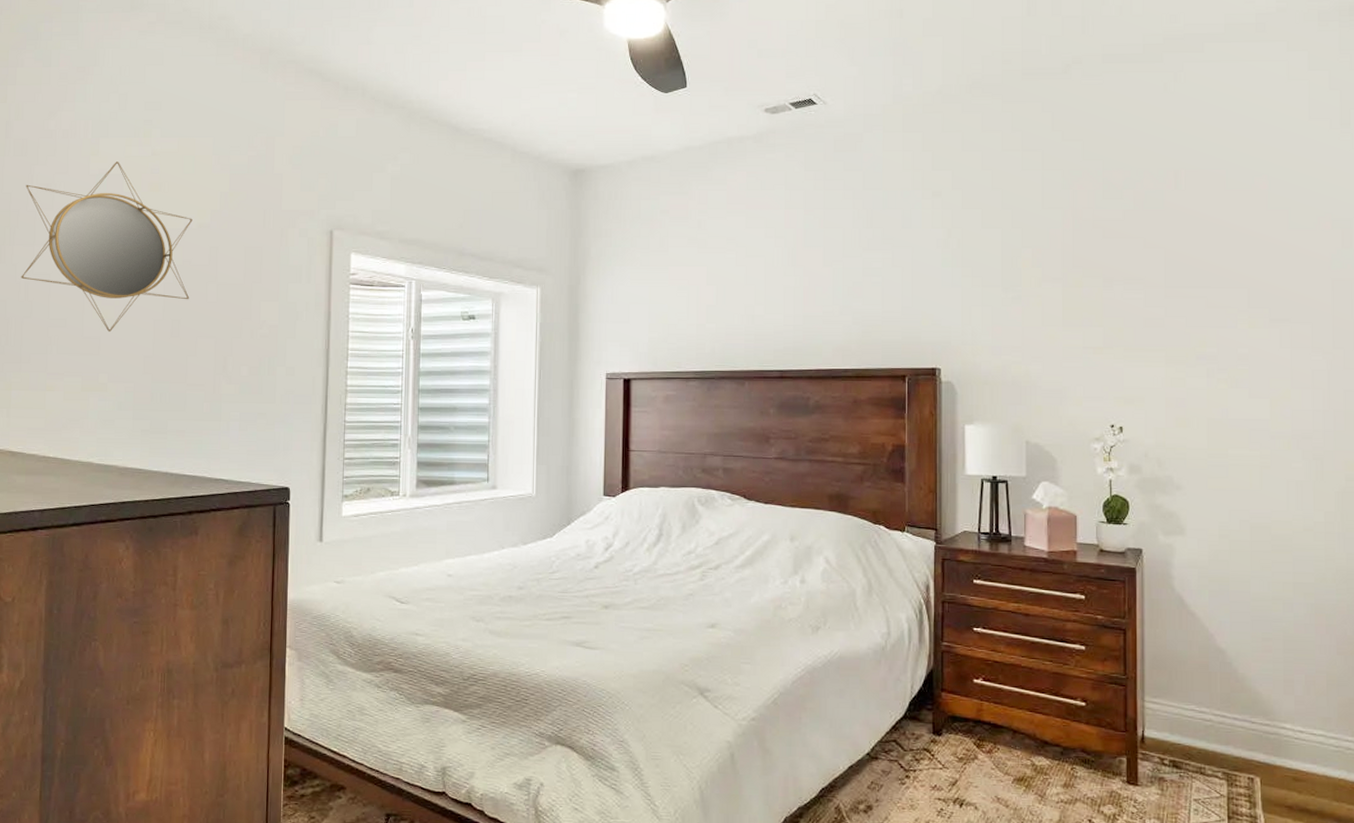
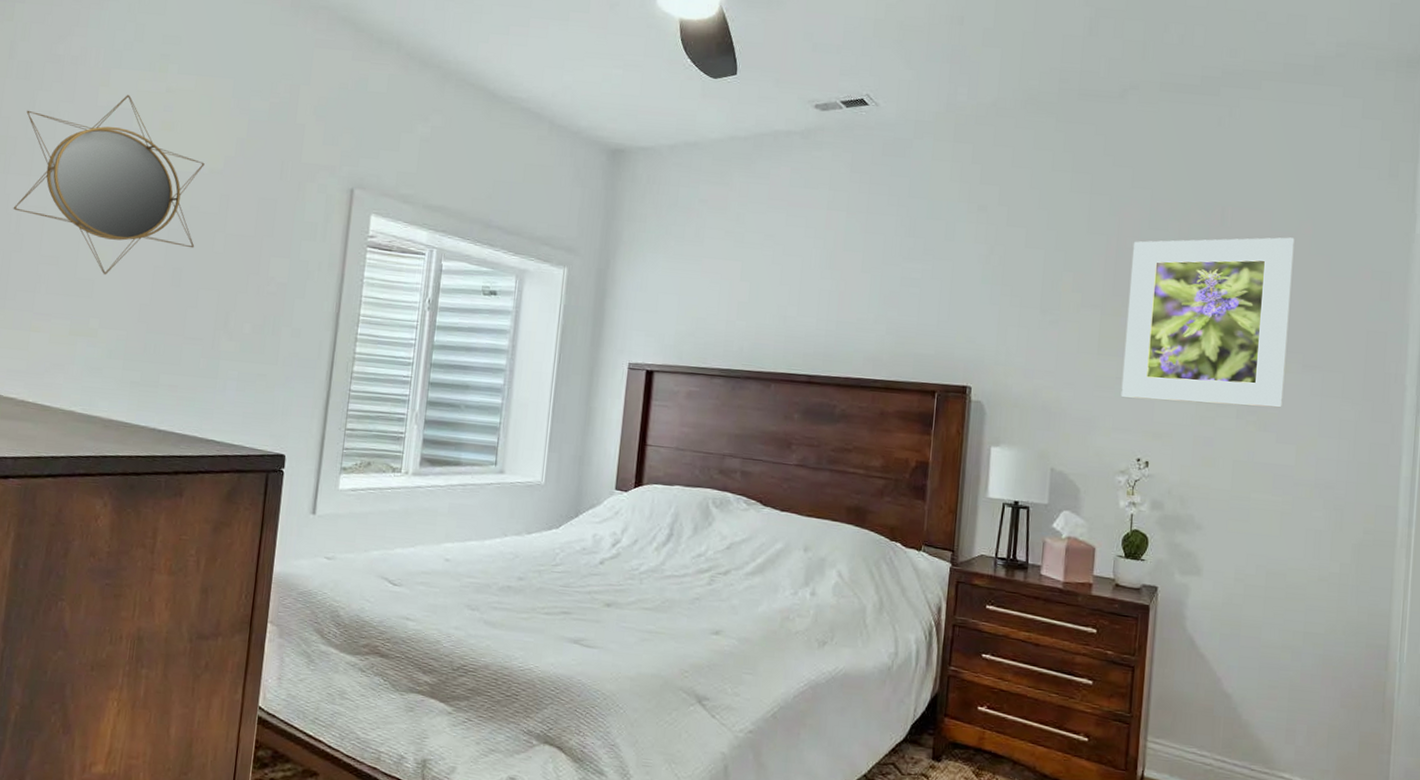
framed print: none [1089,194,1252,367] -> present [1120,237,1295,408]

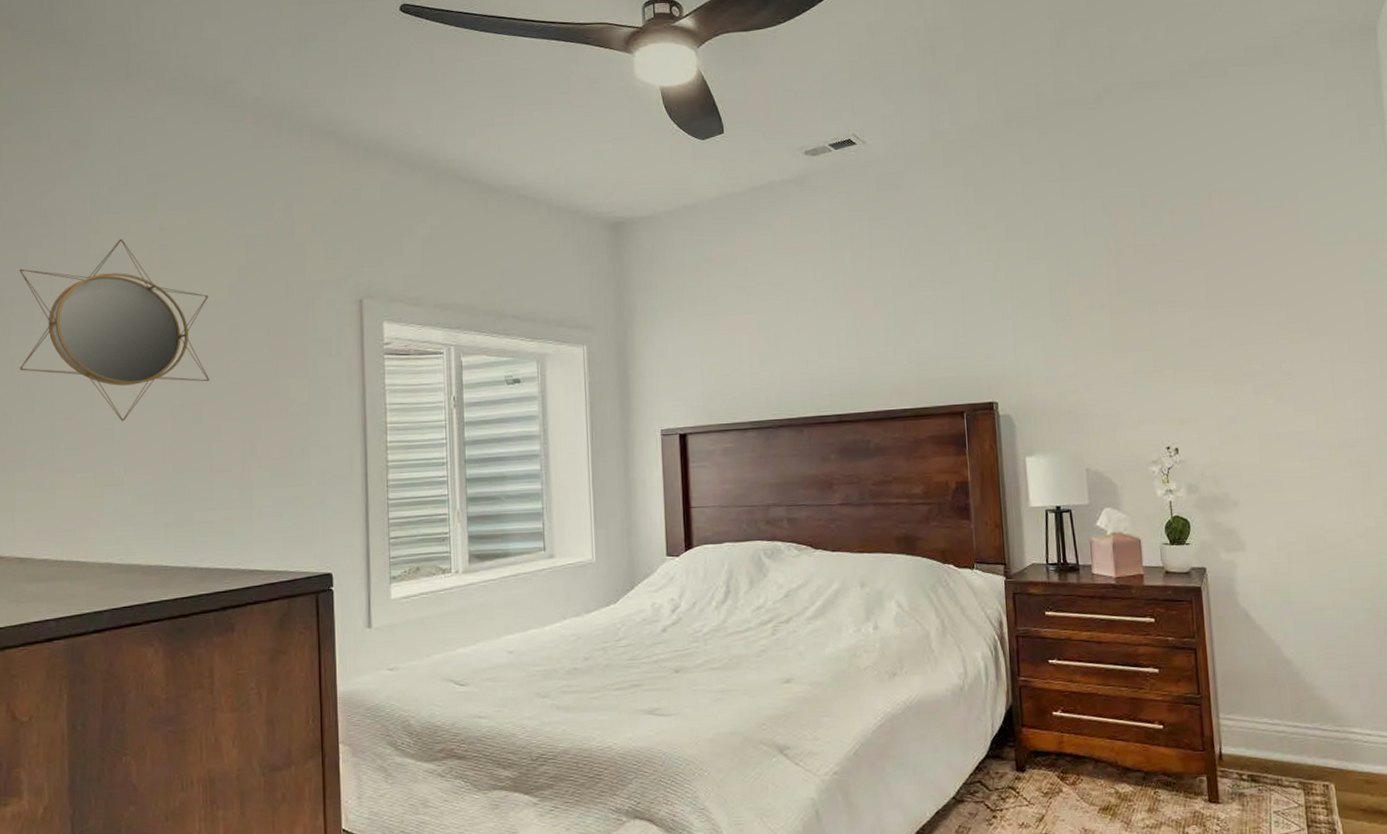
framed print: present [1120,237,1295,408] -> none [1130,213,1296,391]

